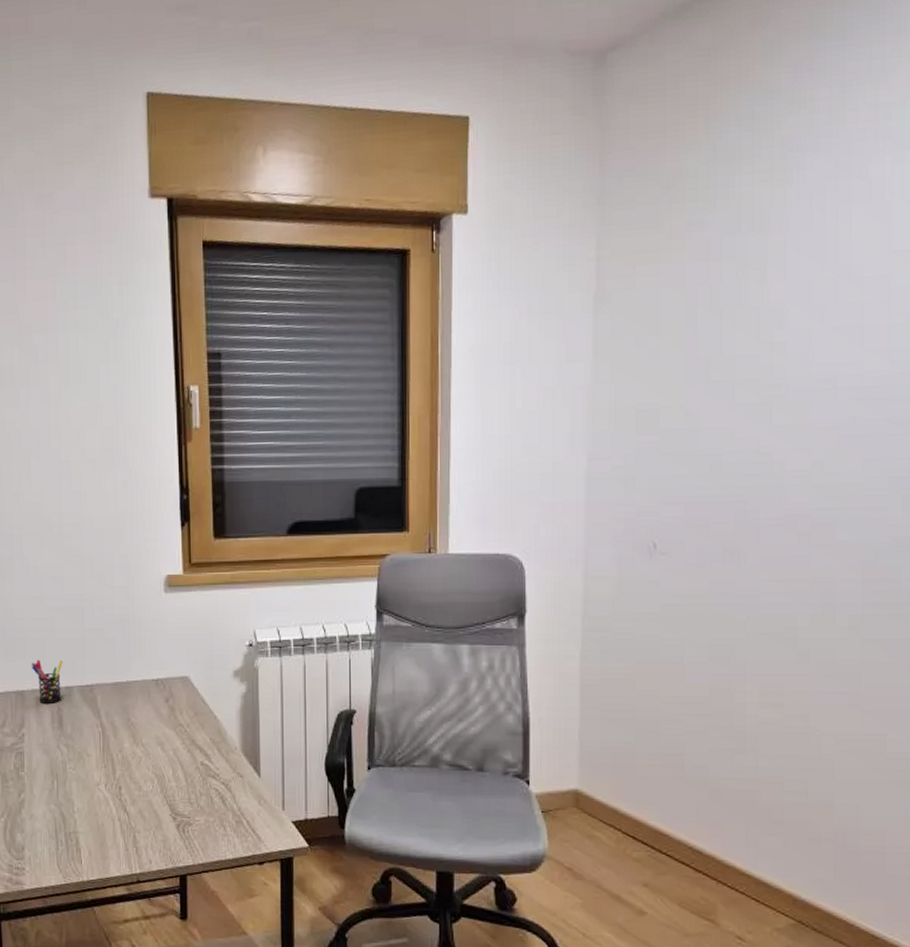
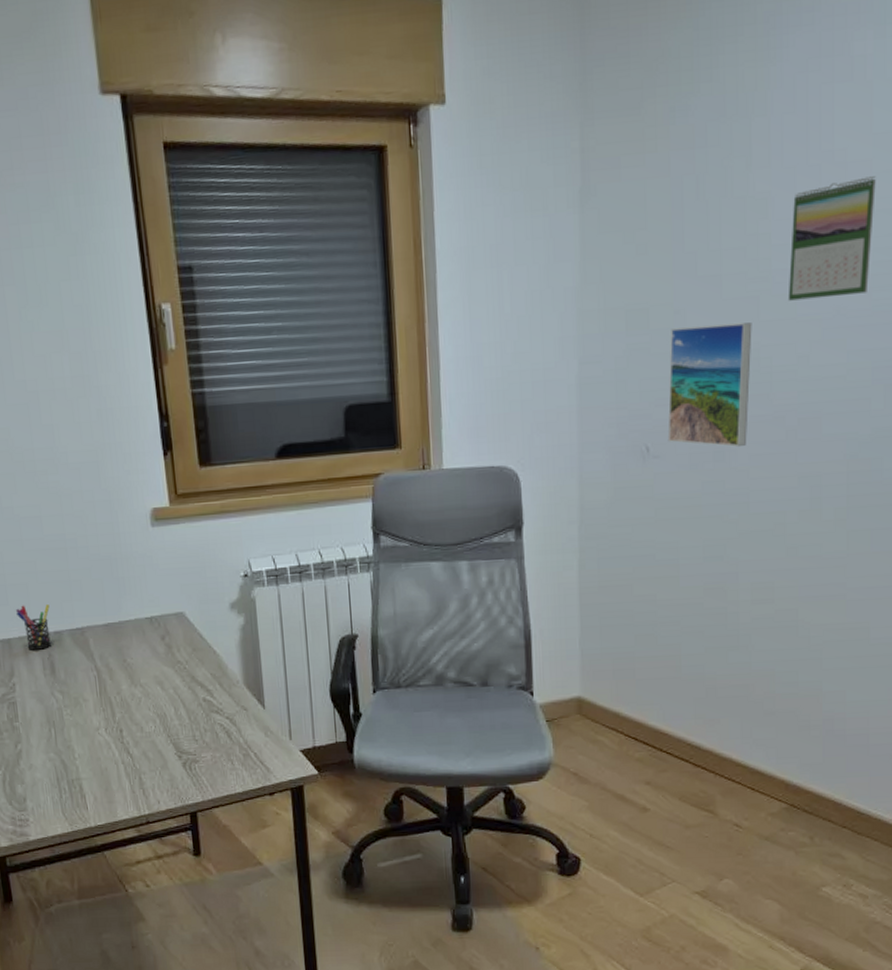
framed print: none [675,427,765,549] -> present [667,322,752,448]
calendar: none [801,292,894,408] -> present [787,176,876,301]

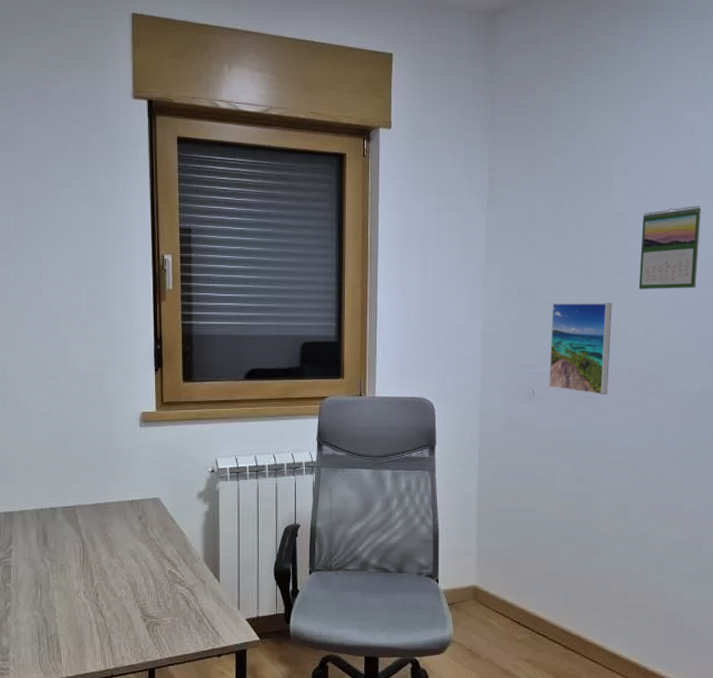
pen holder: present [16,605,51,650] -> none [20,484,48,522]

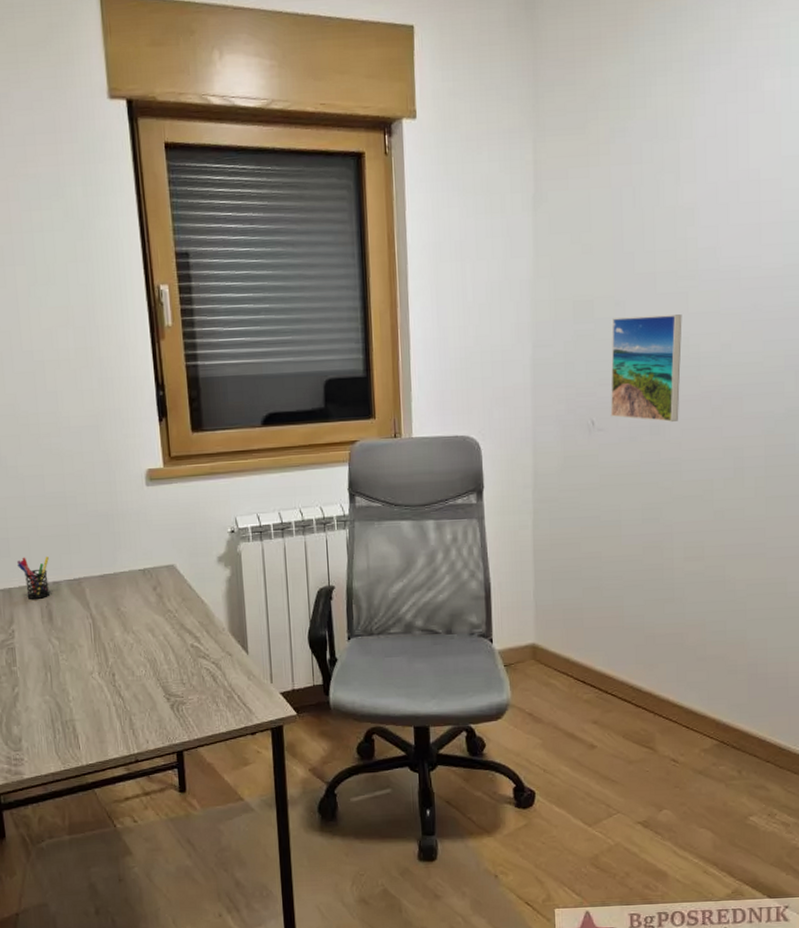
pen holder: none [20,484,48,522] -> present [17,557,50,599]
calendar: present [638,206,701,289] -> none [712,193,785,297]

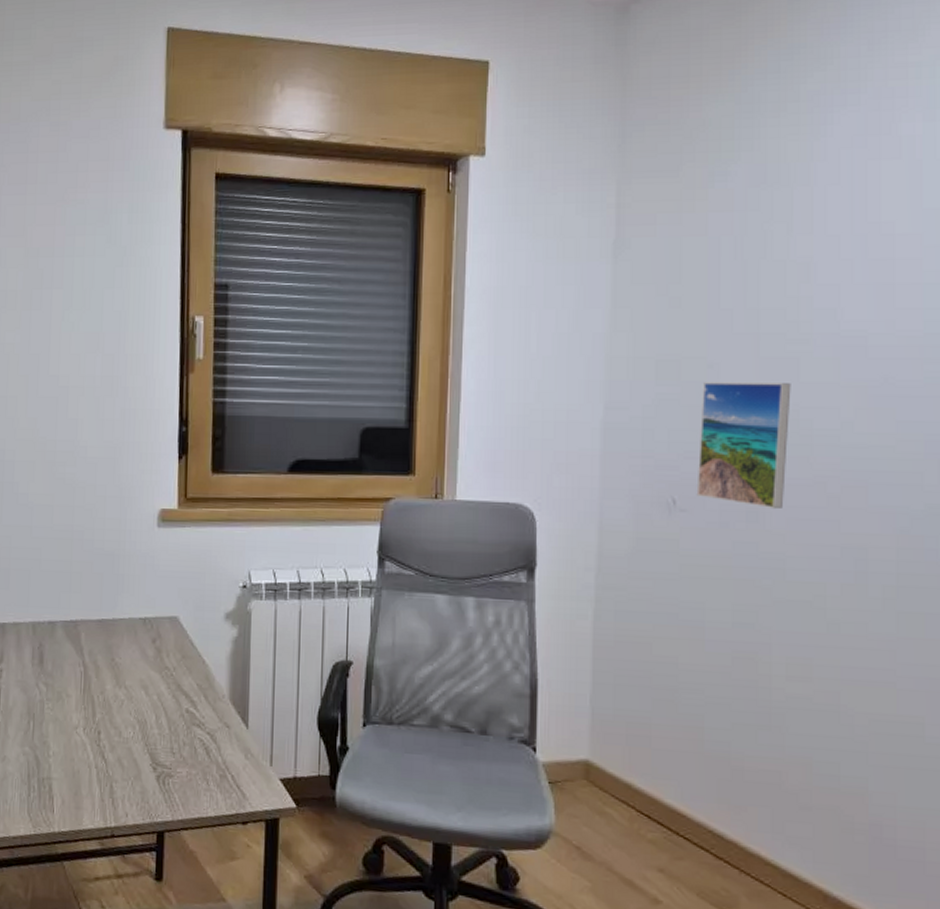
pen holder: present [17,557,50,599] -> none [15,591,48,638]

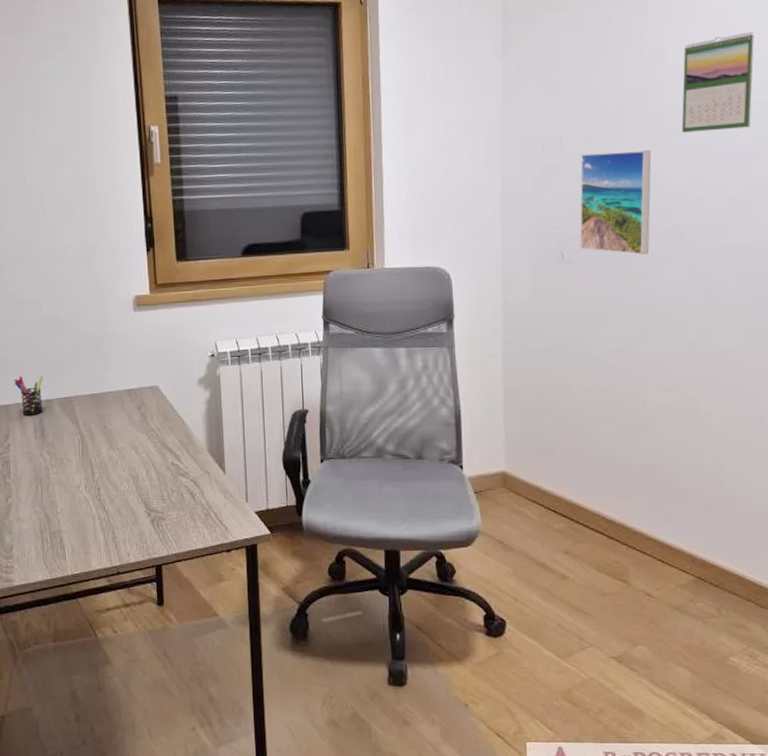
pen holder: none [15,591,48,638] -> present [15,376,43,415]
calendar: none [830,250,927,365] -> present [681,32,754,133]

